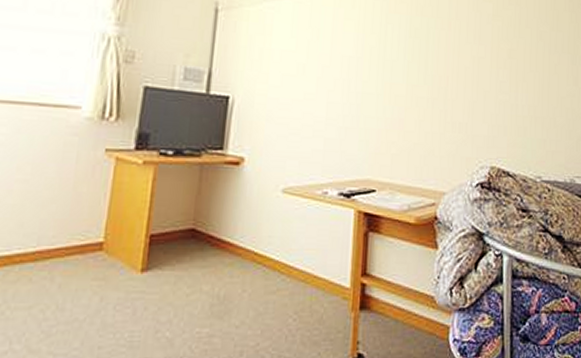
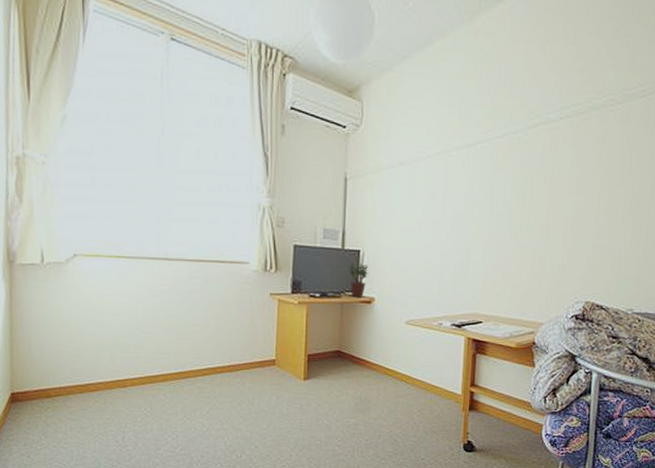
potted plant: none [212,111,239,158] -> present [348,262,369,298]

